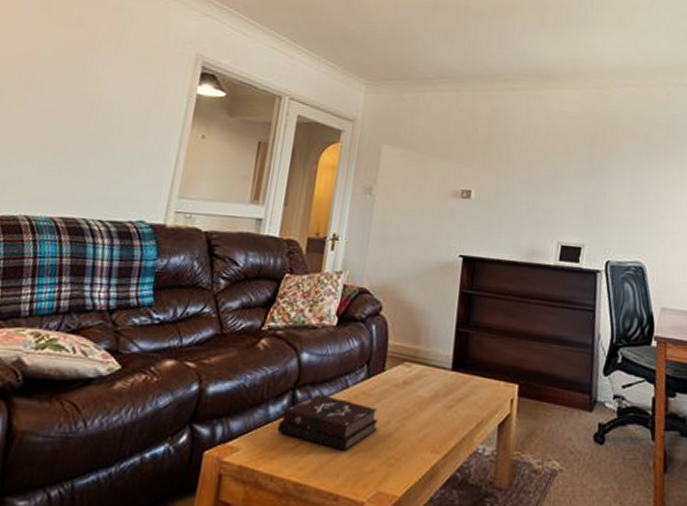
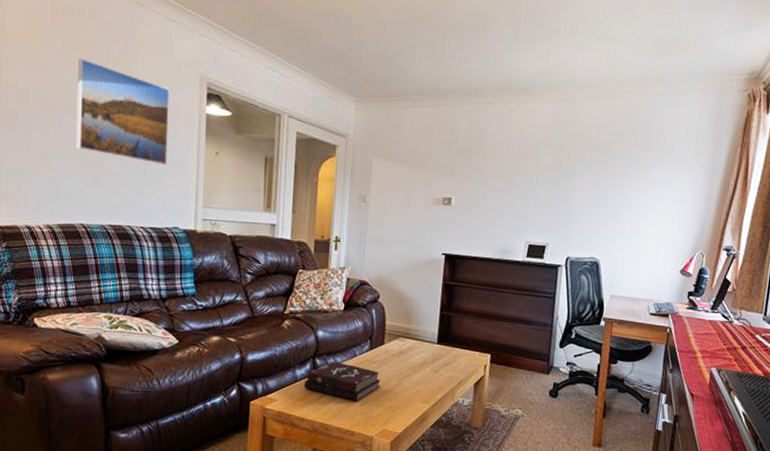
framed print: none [38,33,159,149] -> present [76,58,170,165]

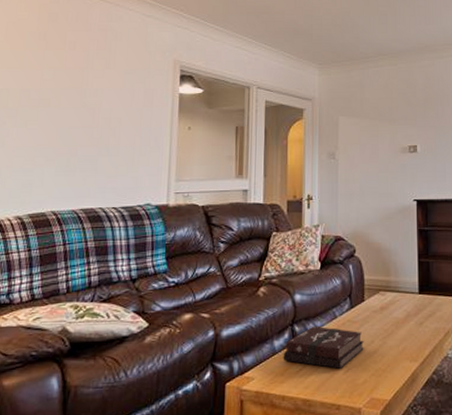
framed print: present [76,58,170,165] -> none [51,56,145,144]

